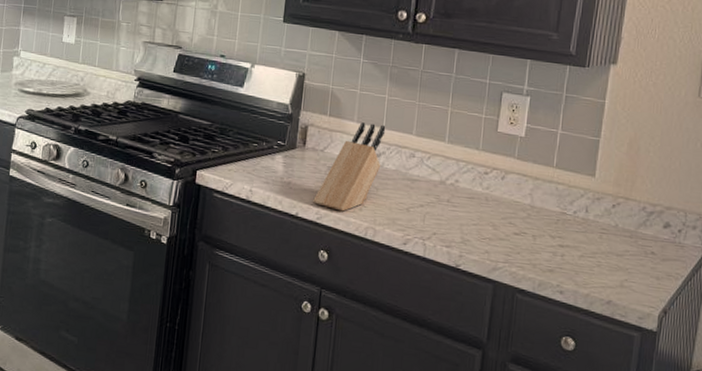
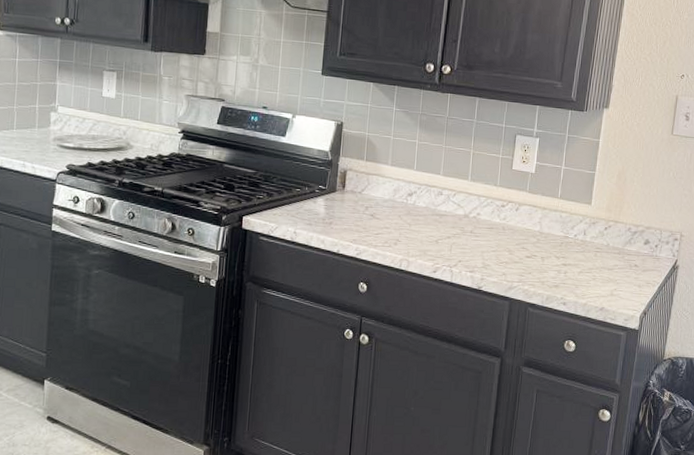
knife block: present [313,122,386,212] -> none [353,165,417,247]

